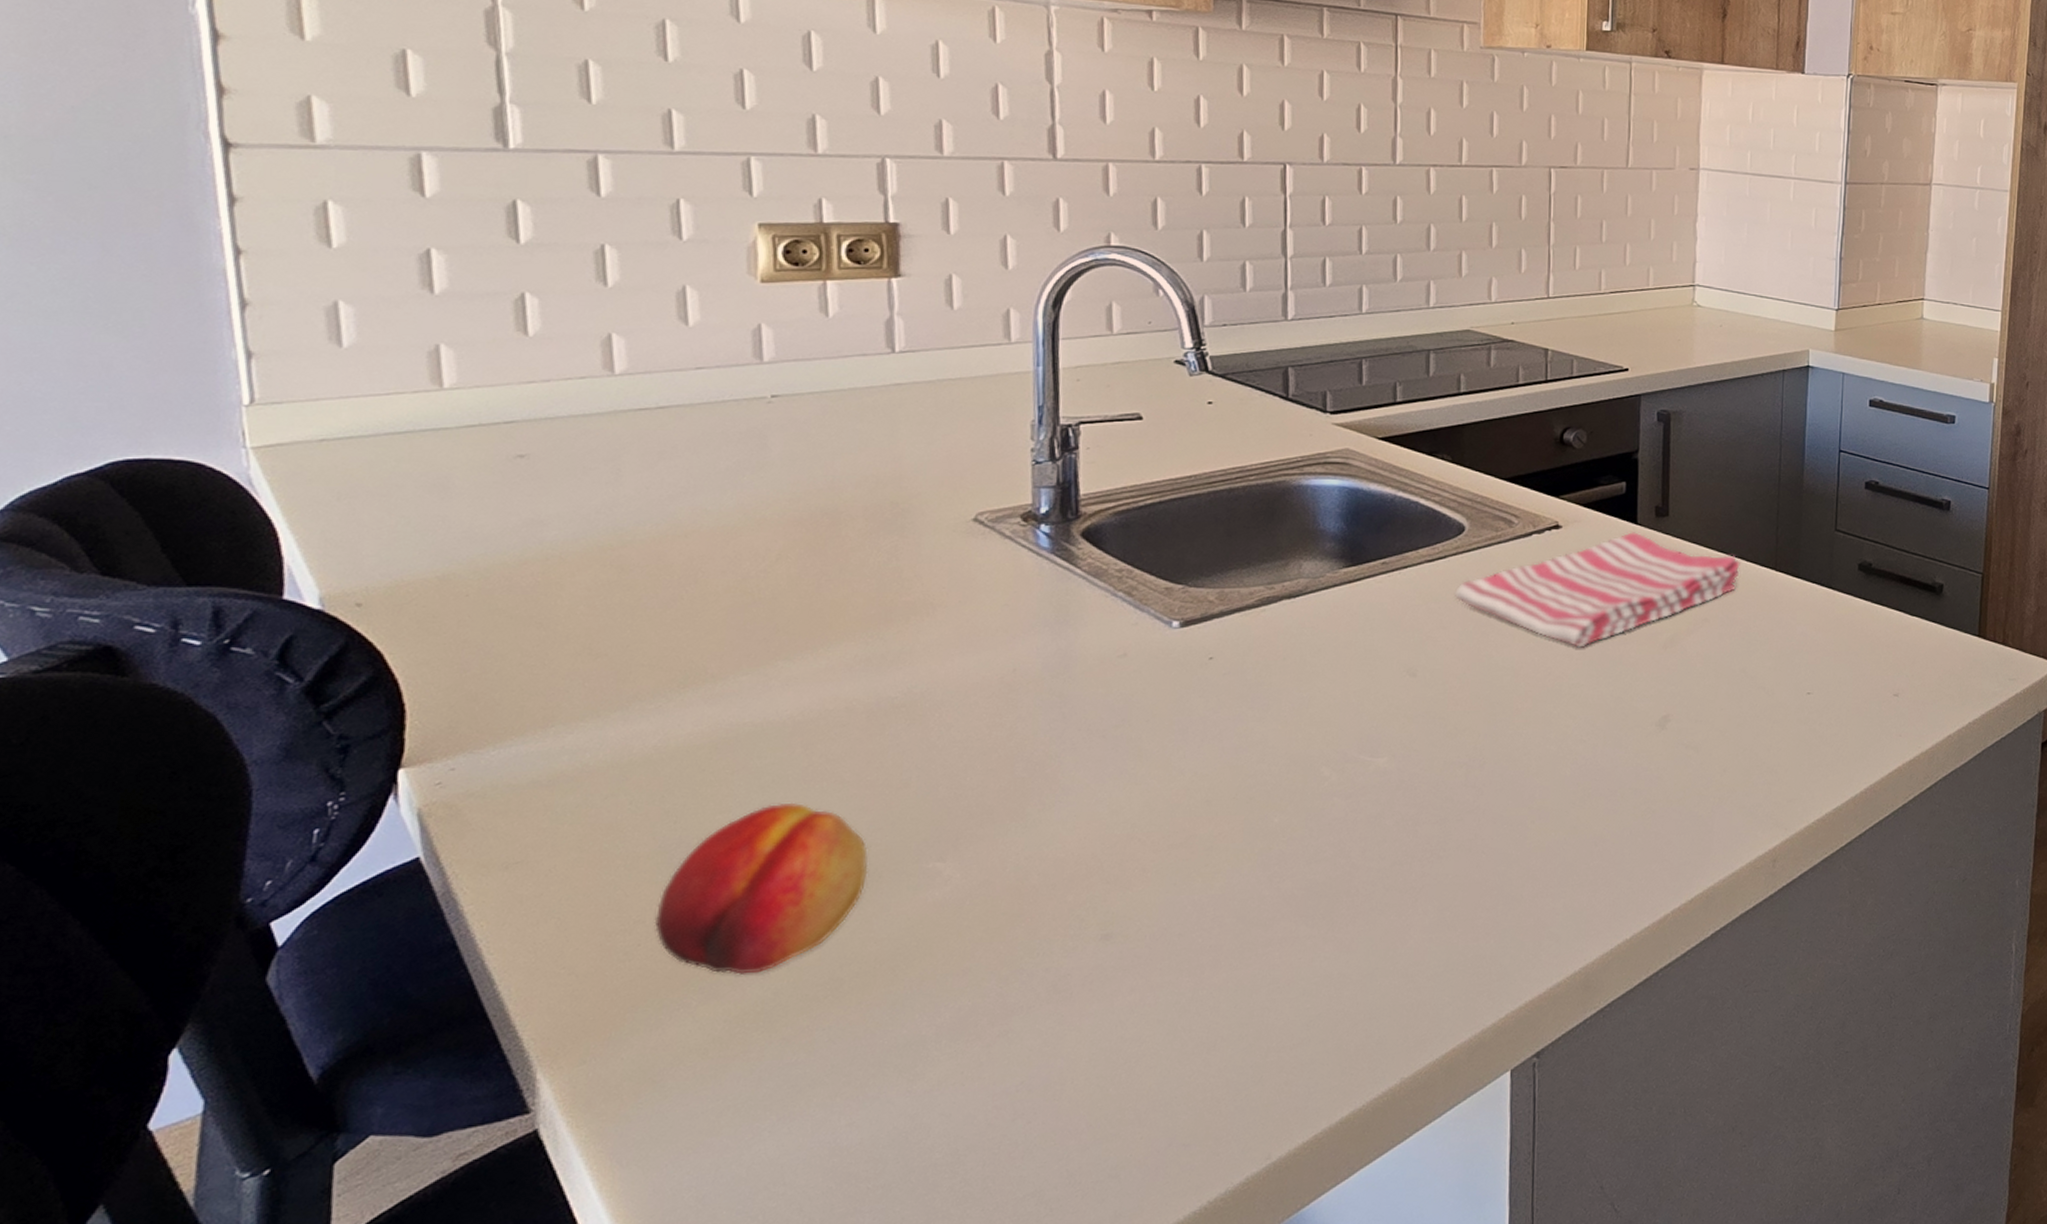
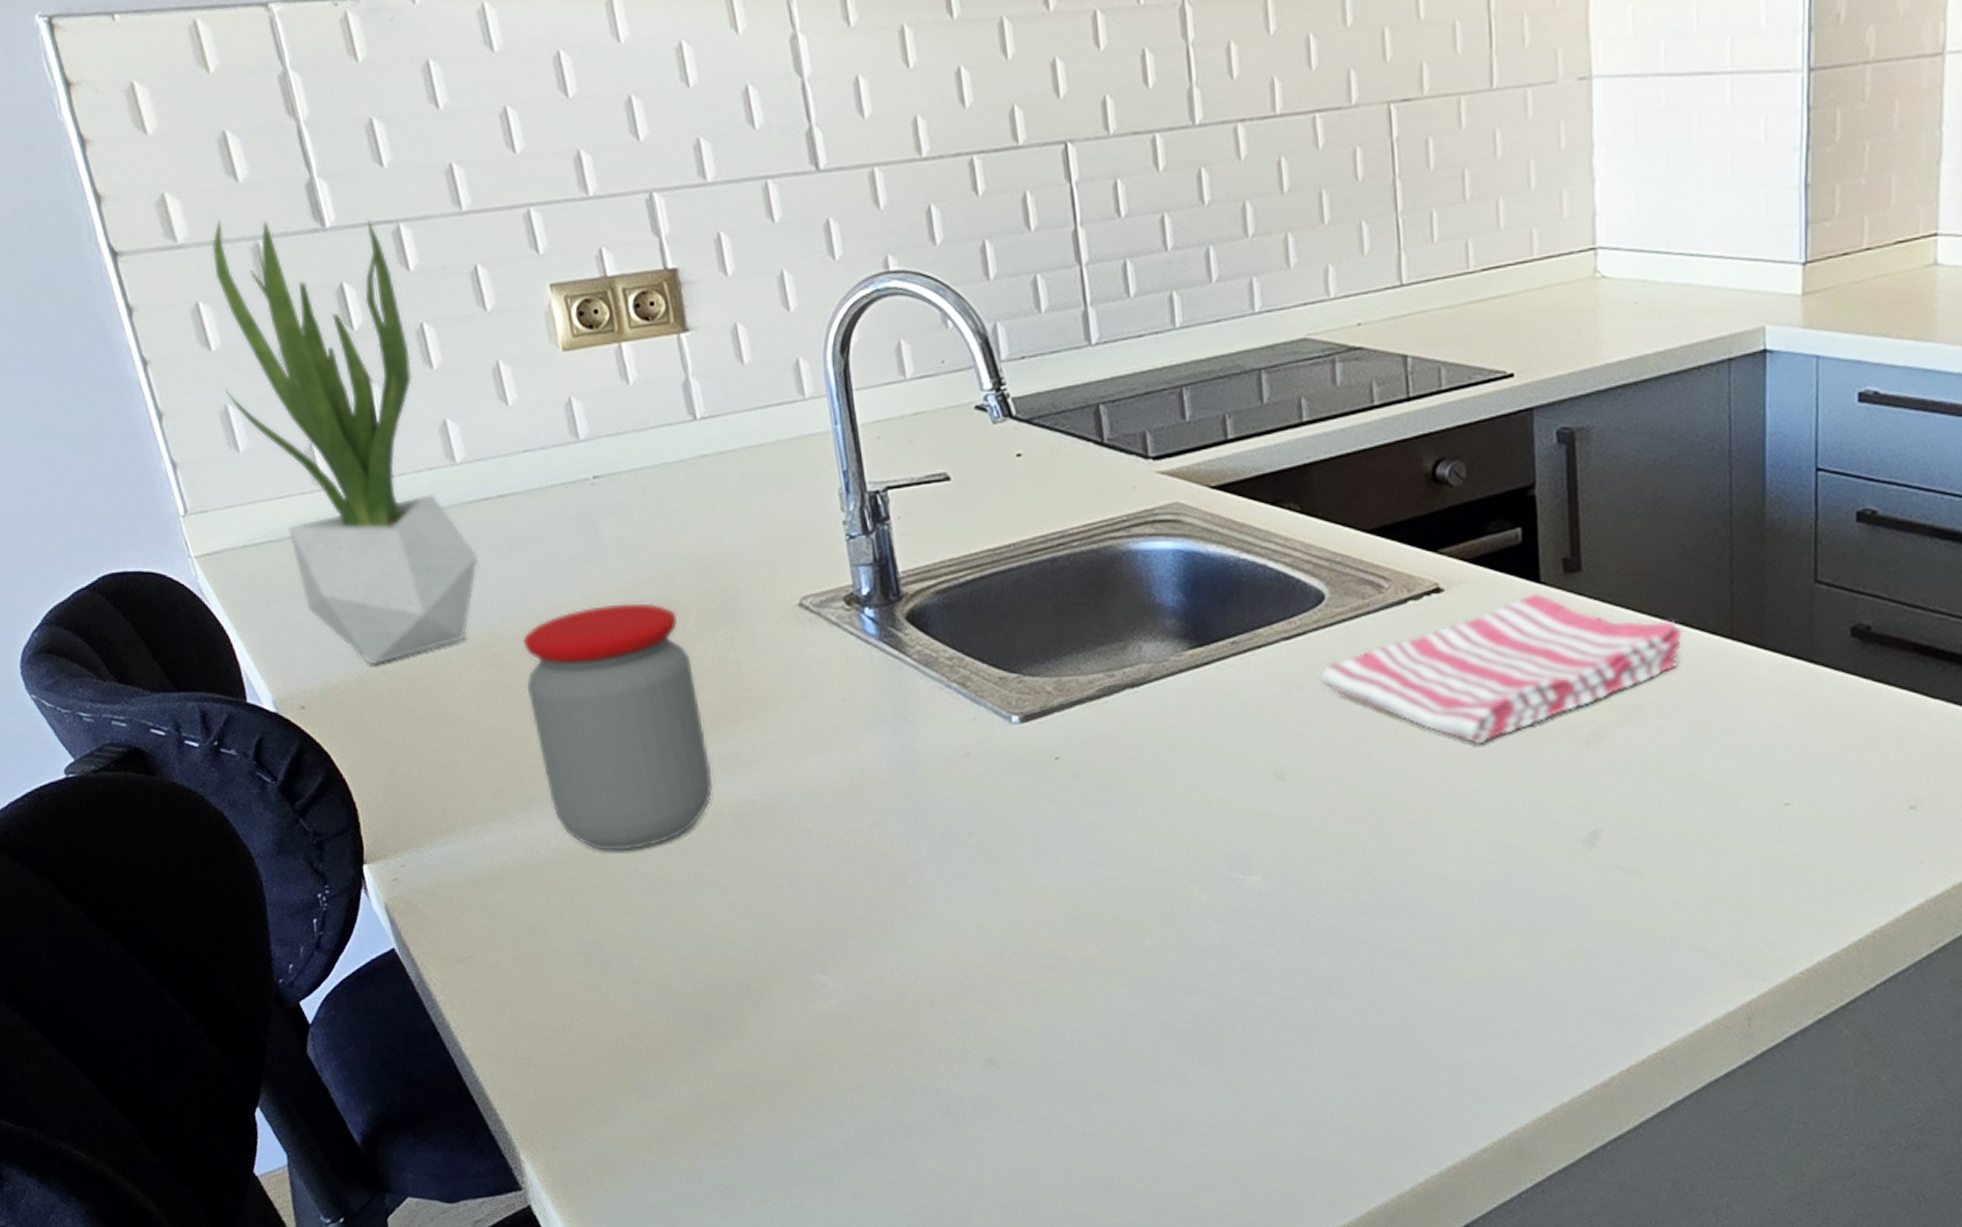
potted plant: none [338,126,621,563] -> present [212,219,479,665]
jar: none [652,512,851,749] -> present [522,603,713,851]
fruit: present [654,802,868,975] -> none [586,907,759,1076]

